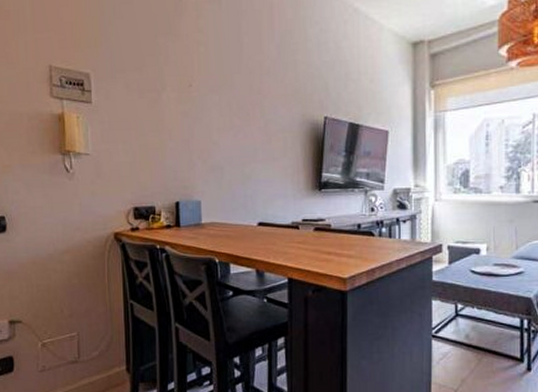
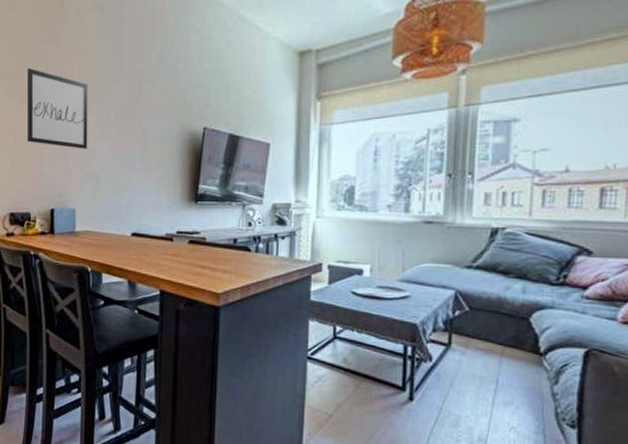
wall art: none [147,62,211,141] -> present [26,68,88,149]

